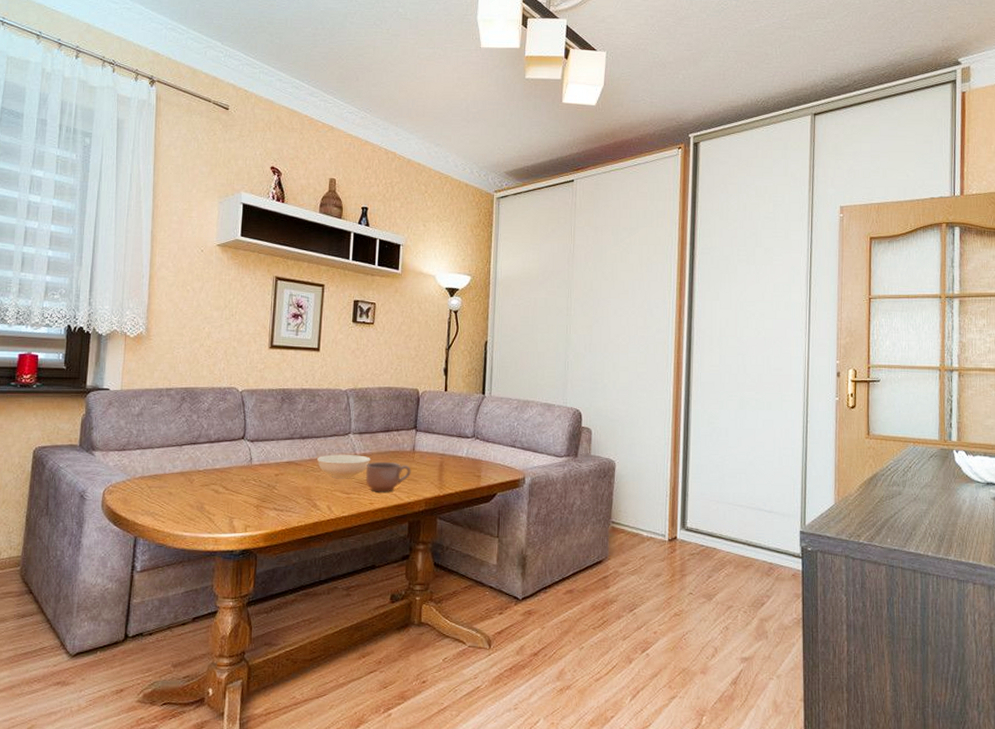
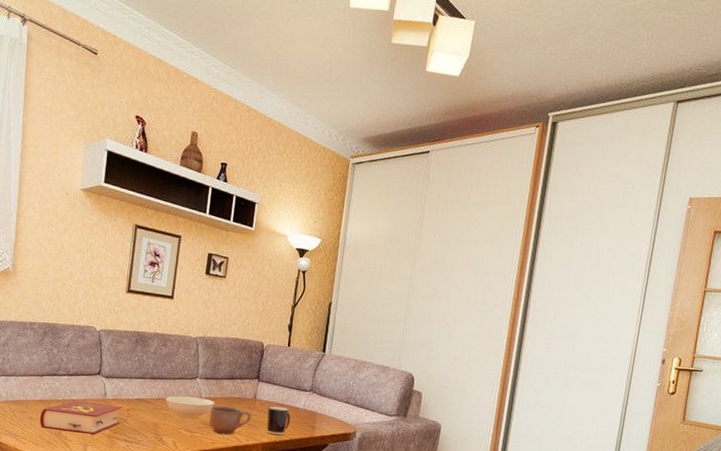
book: none [179,470,271,505] -> present [39,401,123,434]
mug: none [428,457,454,489] -> present [266,406,291,436]

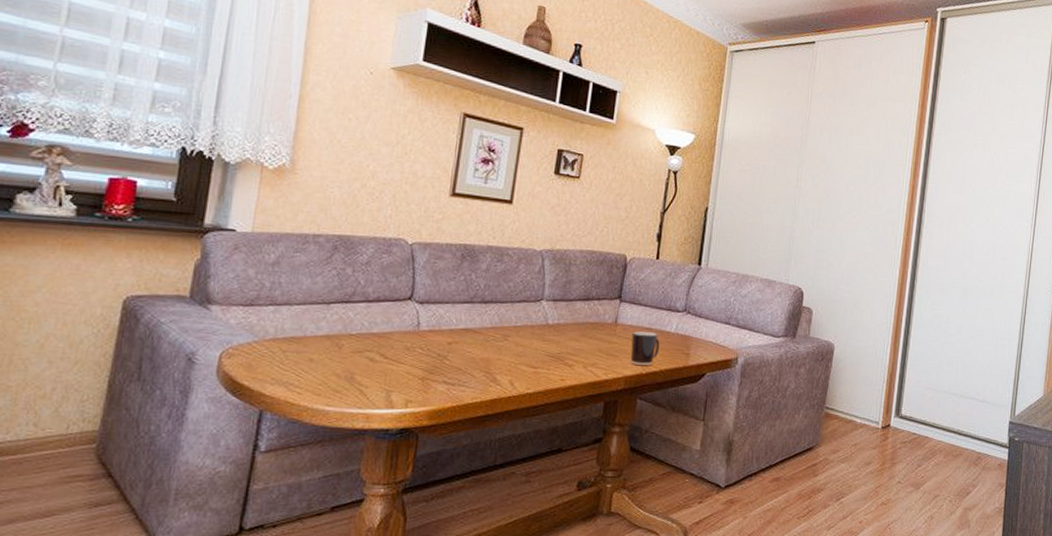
book: present [39,401,123,434] -> none [323,334,443,377]
bowl: present [165,395,216,419] -> none [500,323,566,352]
teacup: present [208,405,252,435] -> none [556,332,612,368]

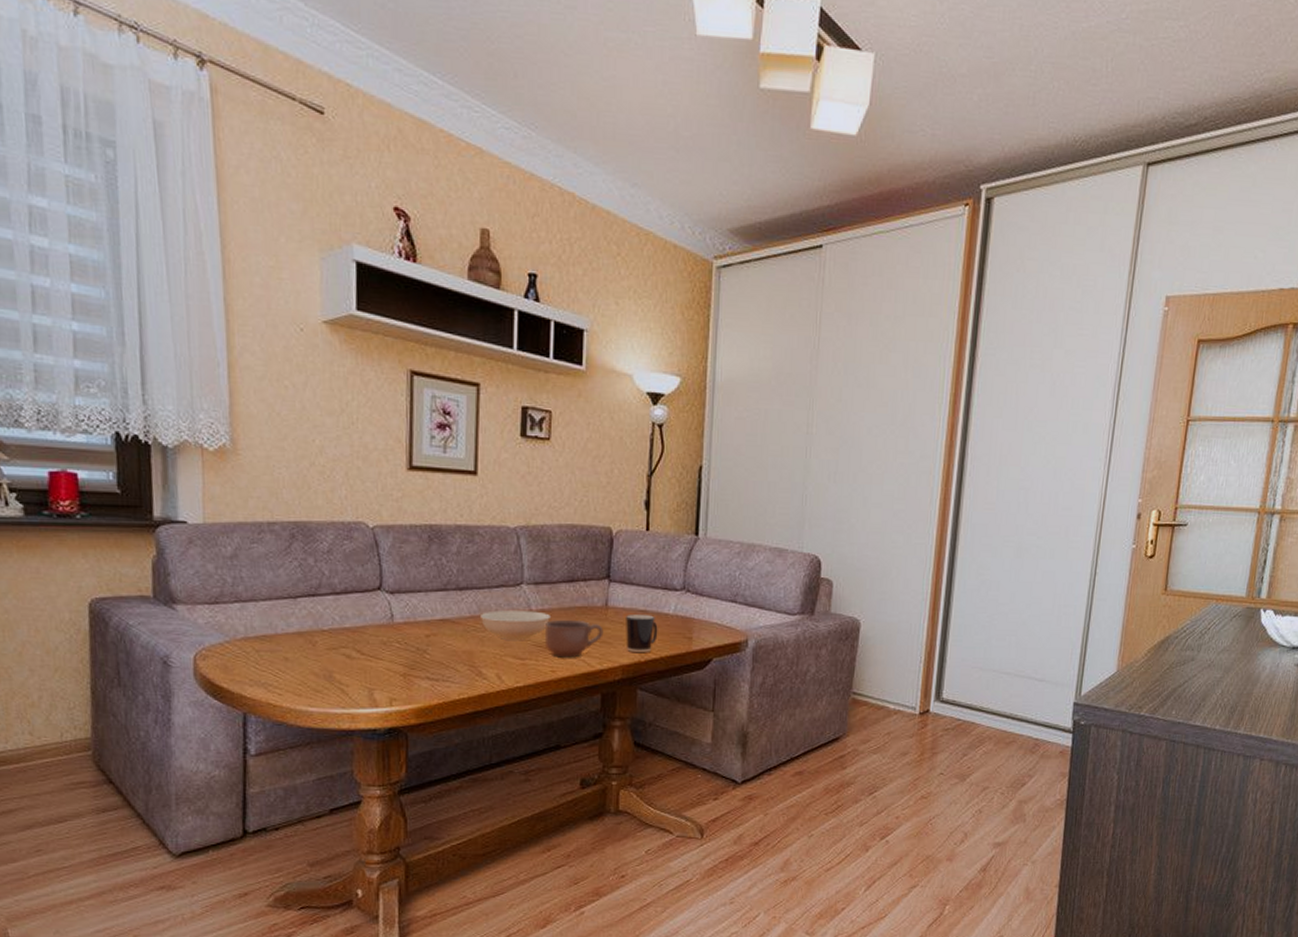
bowl: none [500,323,566,352] -> present [479,610,552,641]
teacup: none [556,332,612,368] -> present [544,619,604,658]

